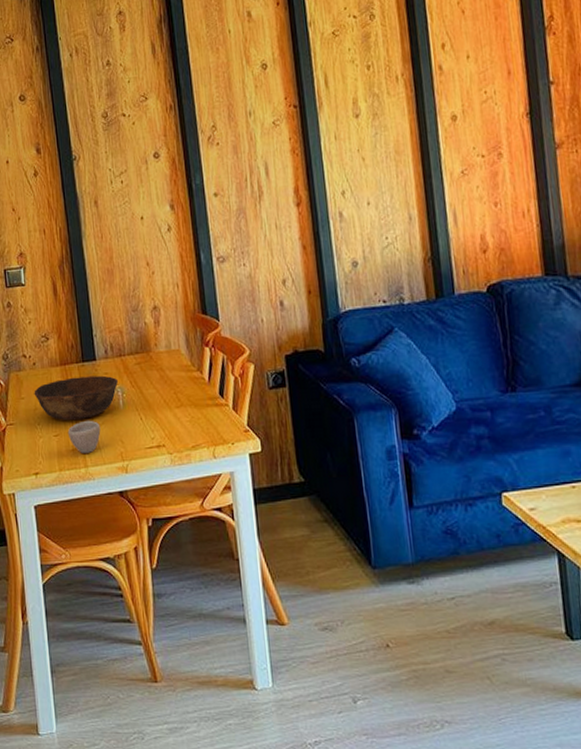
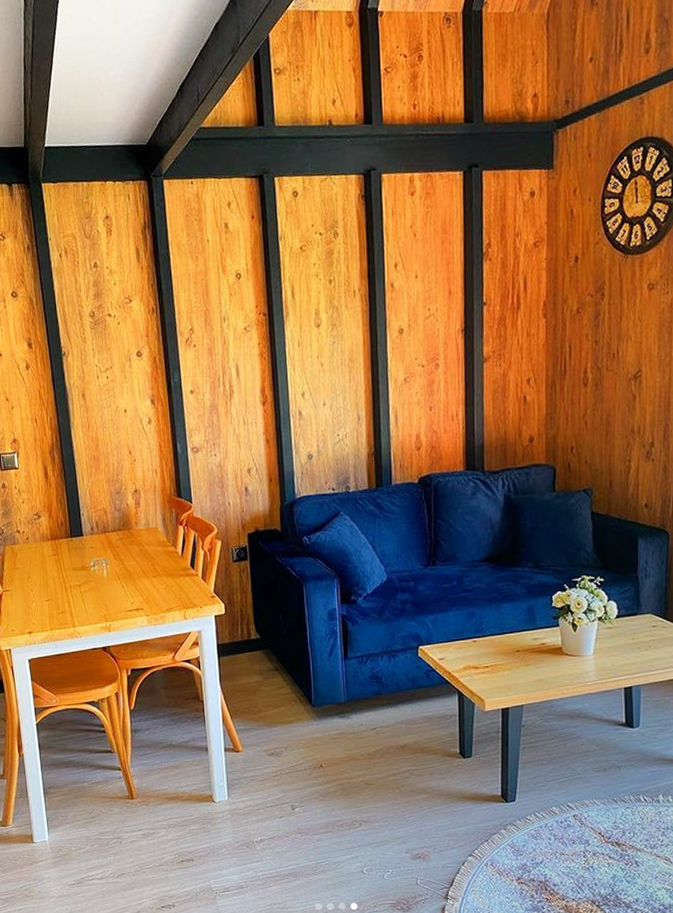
bowl: present [34,375,118,421] -> none [27,549,102,588]
cup: present [67,420,101,453] -> none [57,587,87,615]

